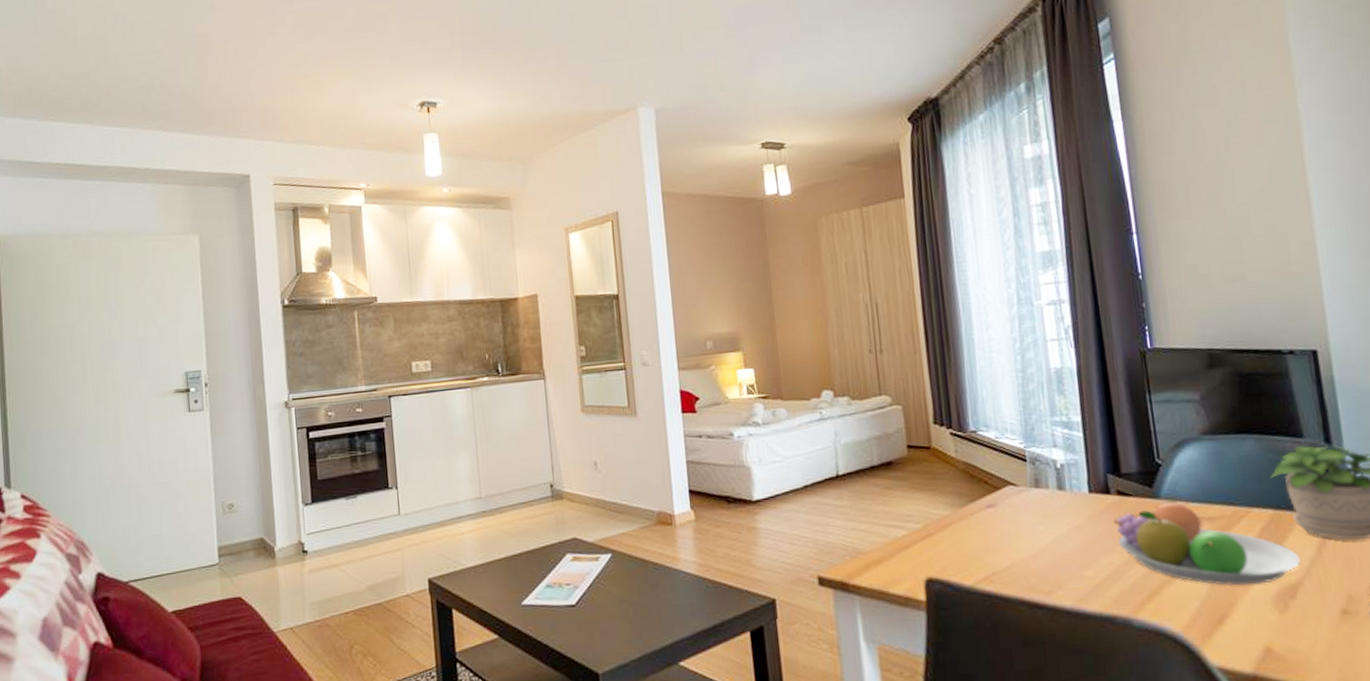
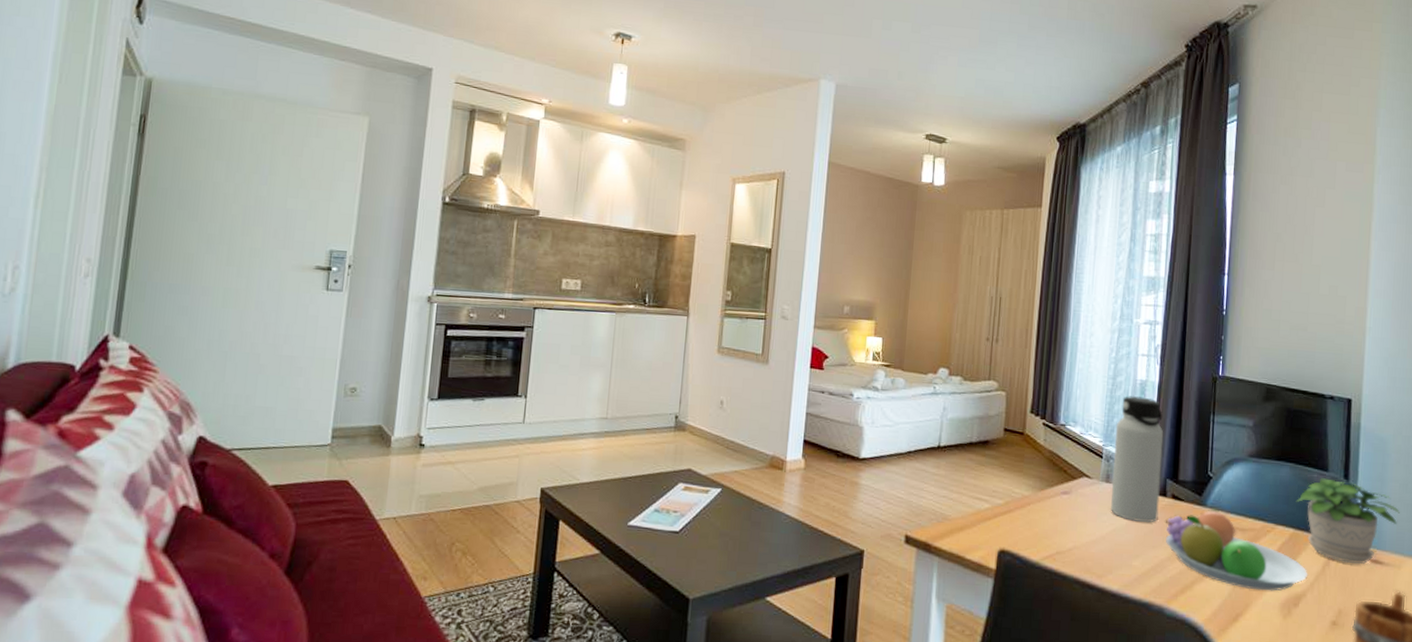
water bottle: none [1035,386,1105,527] -> present [1111,395,1164,522]

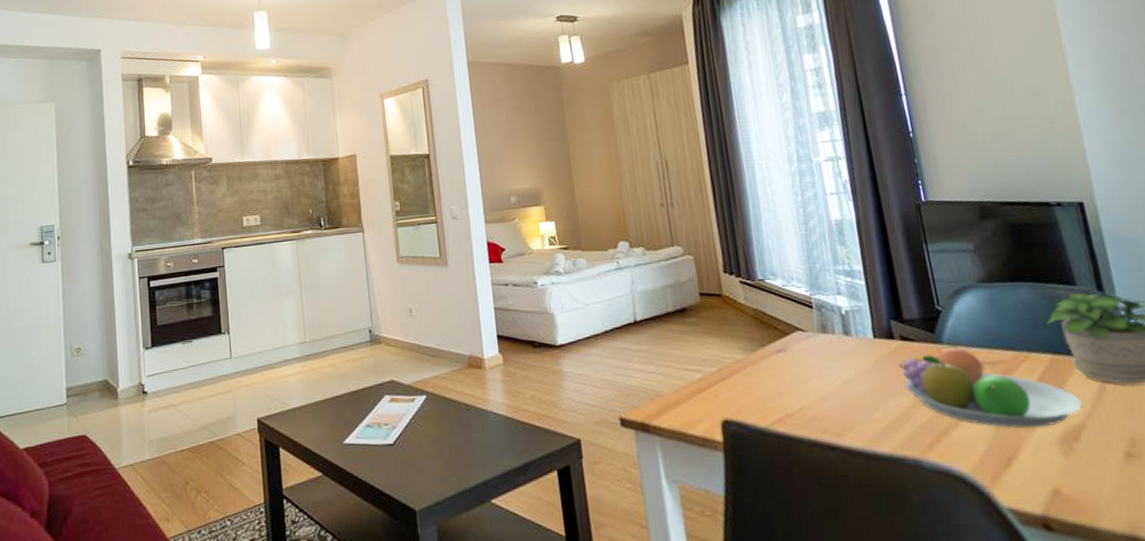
water bottle: present [1111,395,1164,522] -> none [819,237,891,370]

